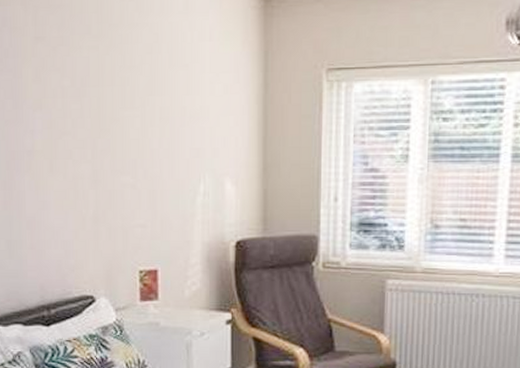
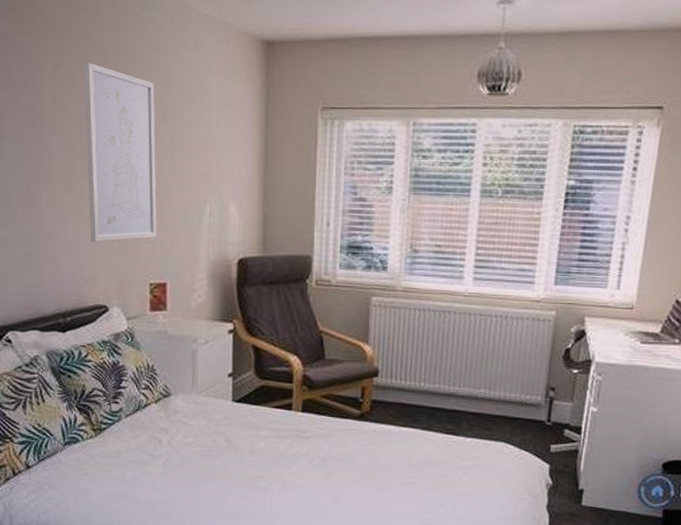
wall art: none [66,32,147,228] -> present [83,62,157,243]

